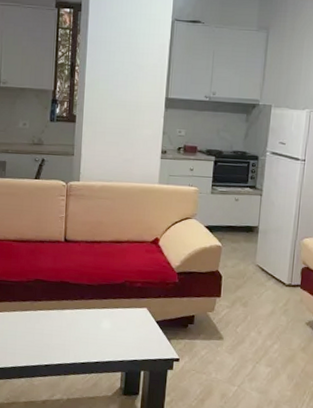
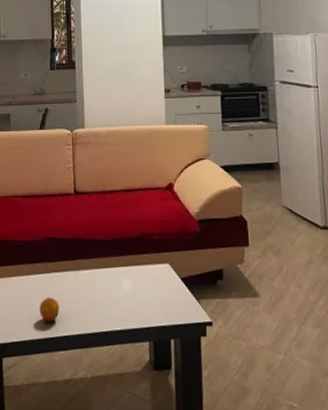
fruit: none [23,331,42,353] -> present [39,297,60,323]

